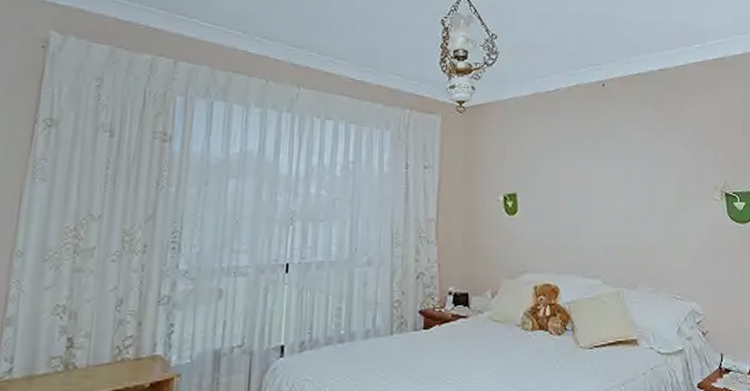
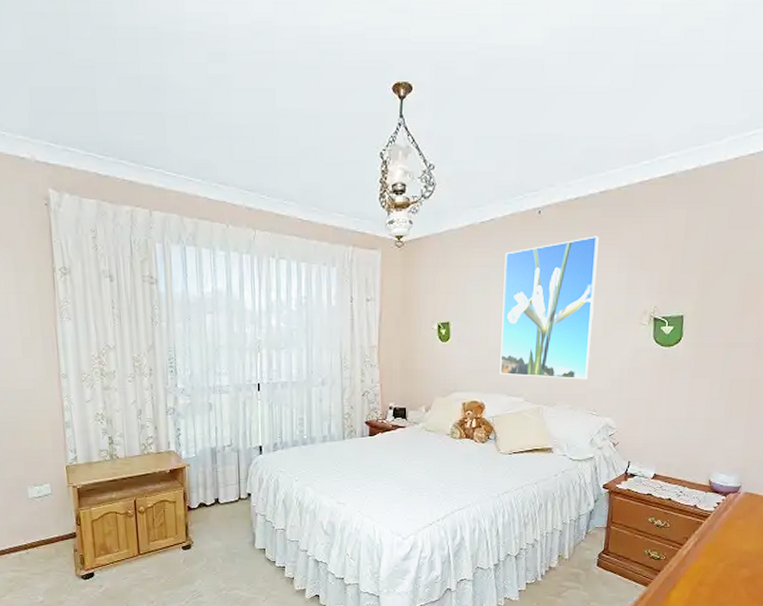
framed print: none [572,110,668,259] -> present [500,236,599,380]

